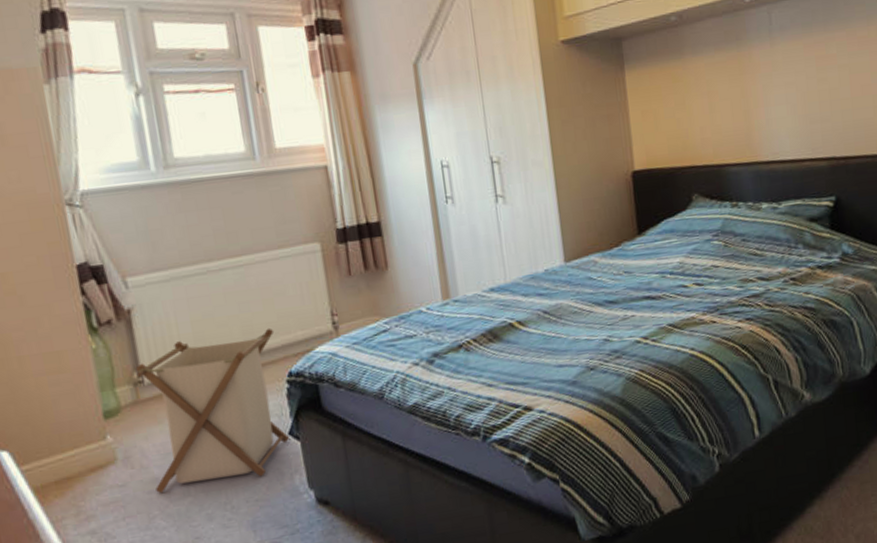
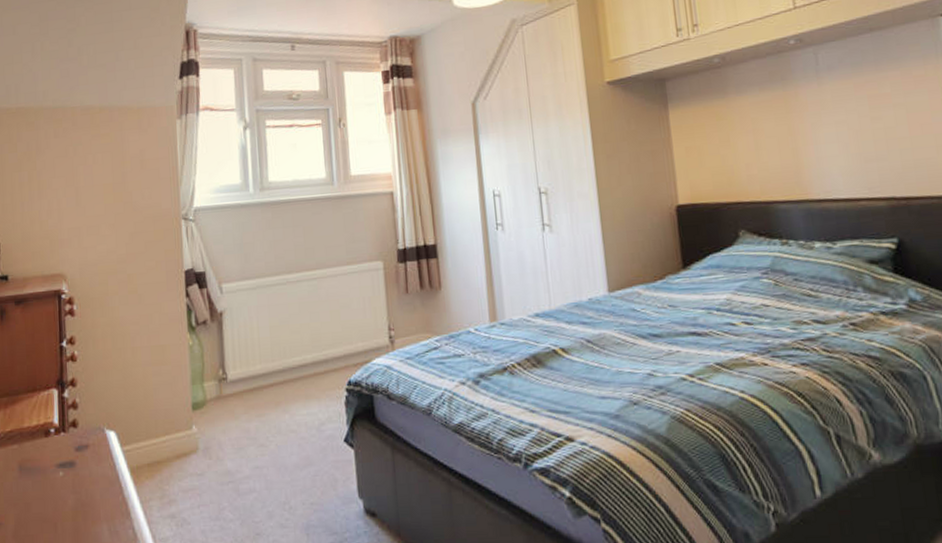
laundry basket: present [135,328,290,494] -> none [221,337,345,487]

